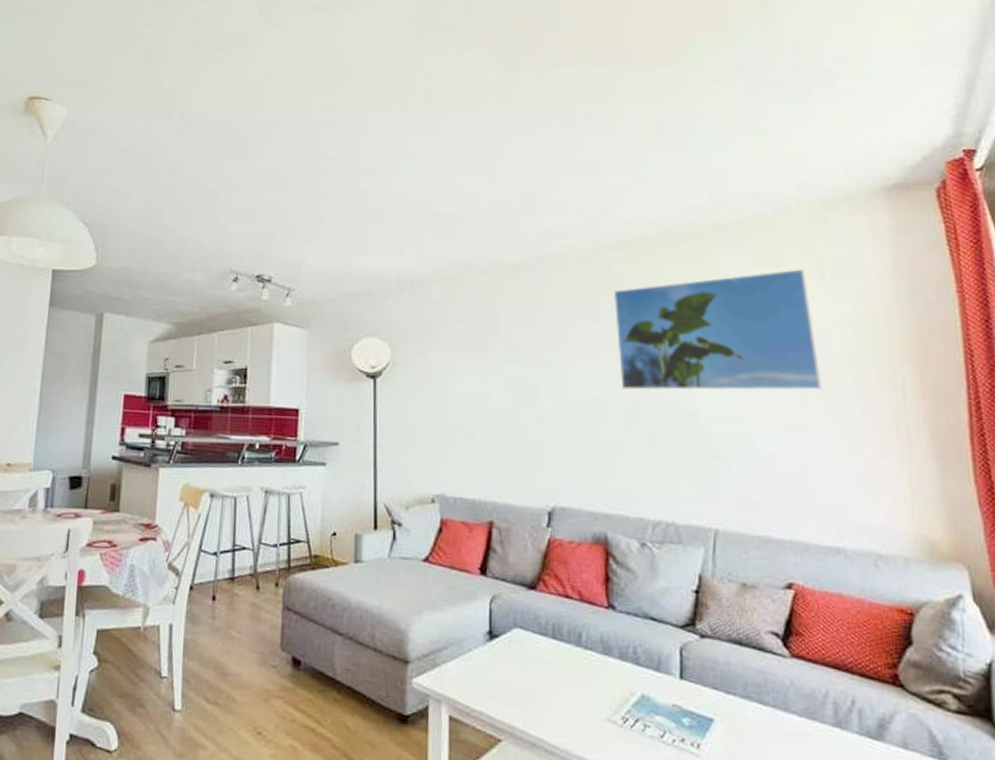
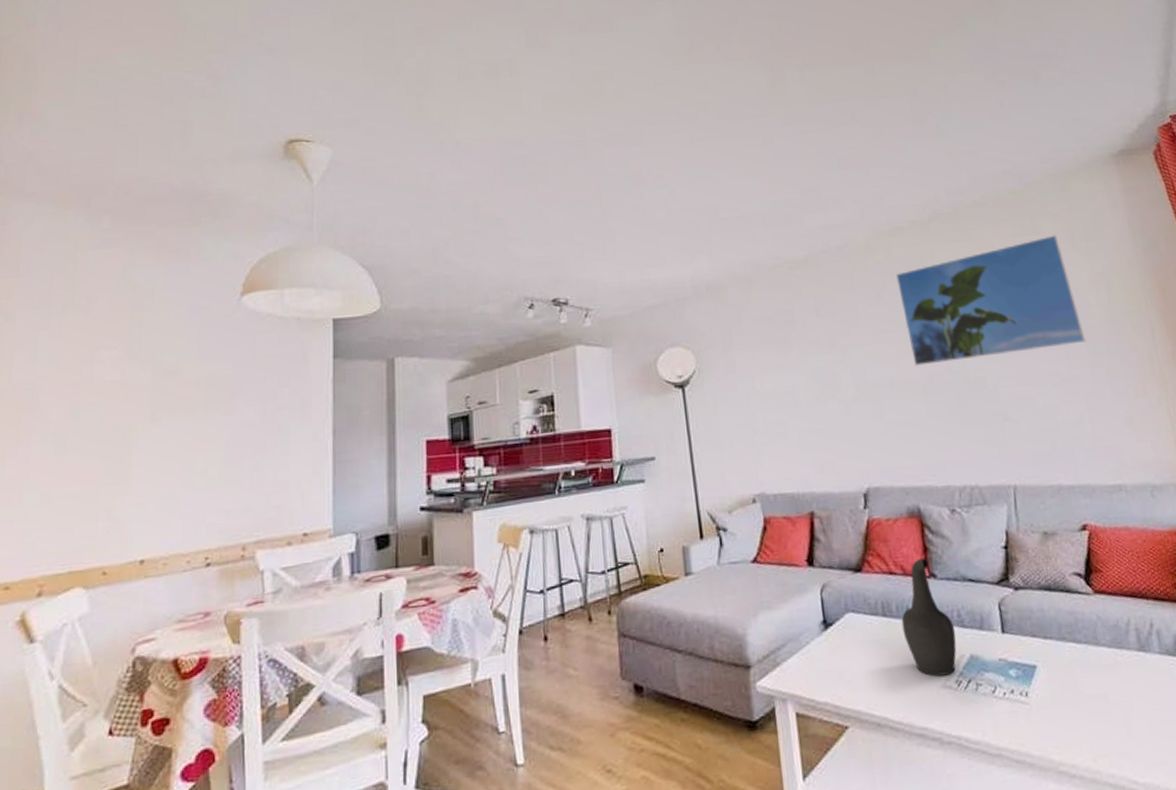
decorative vase: none [571,587,629,710] -> present [901,557,957,677]

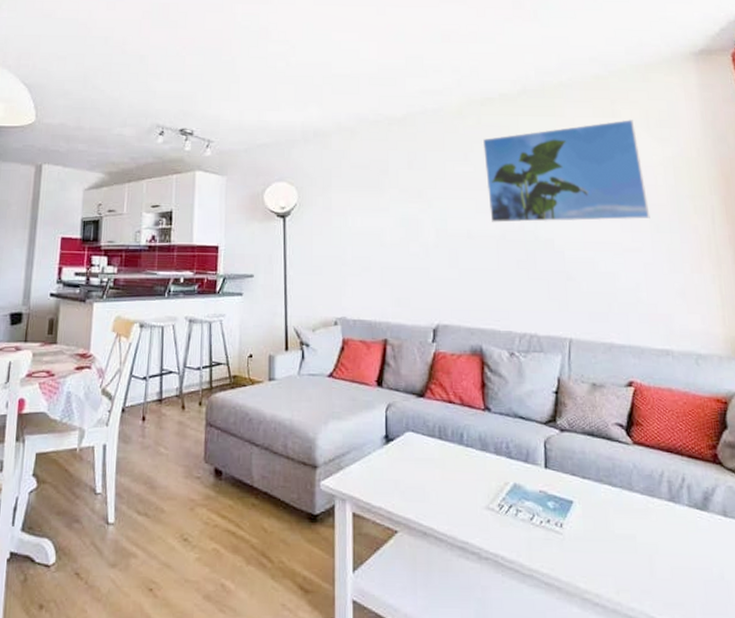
decorative vase: present [901,557,957,677] -> none [455,392,503,499]

